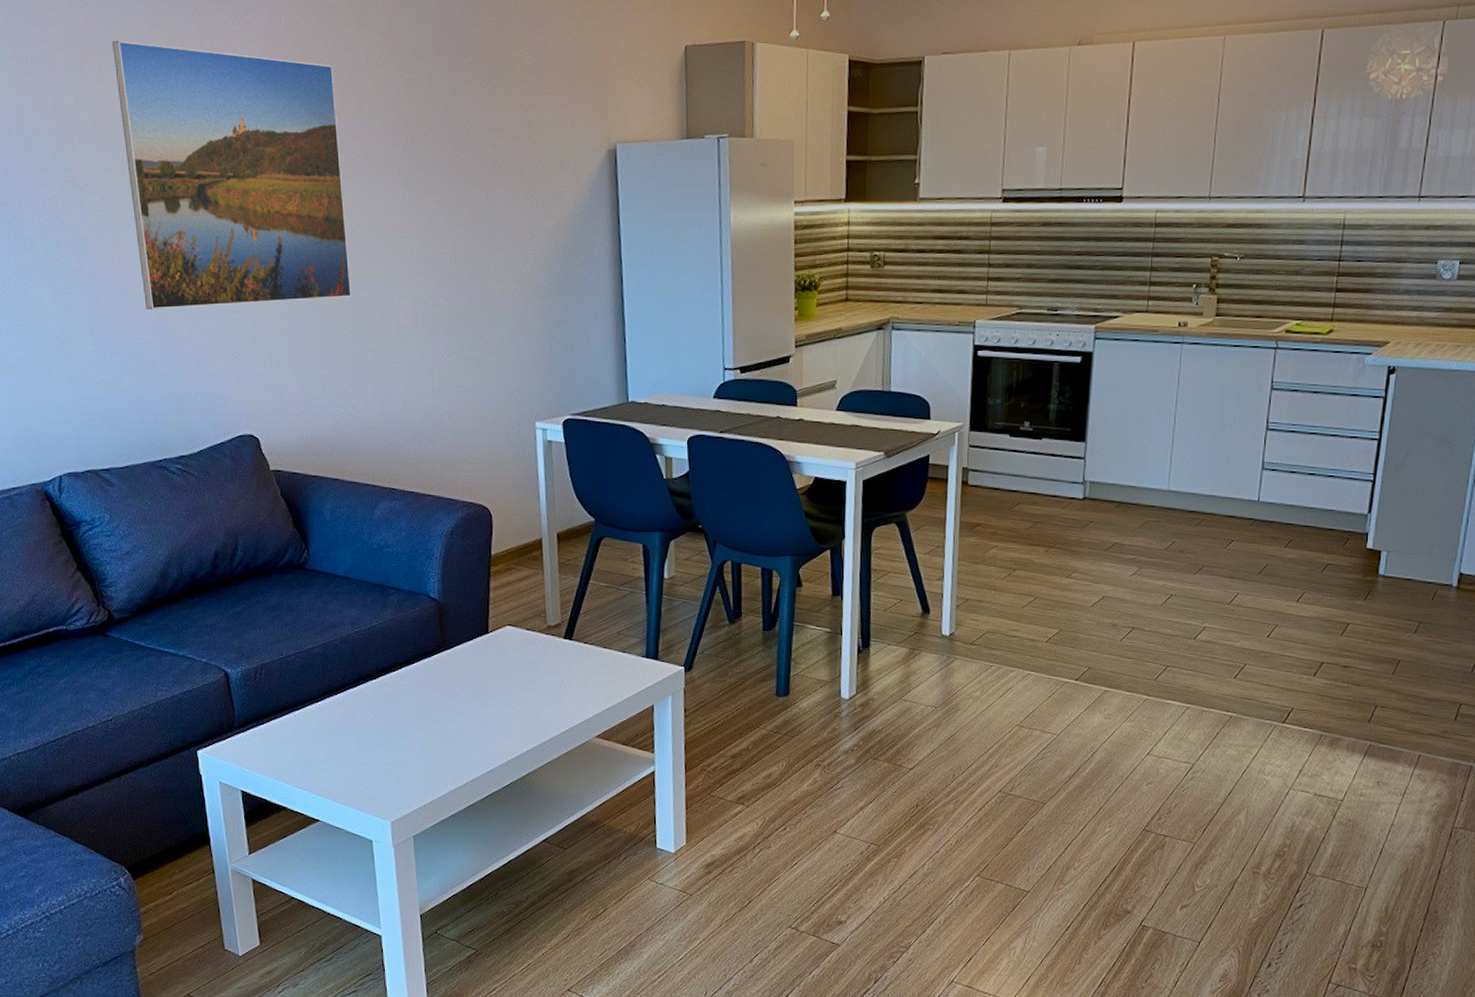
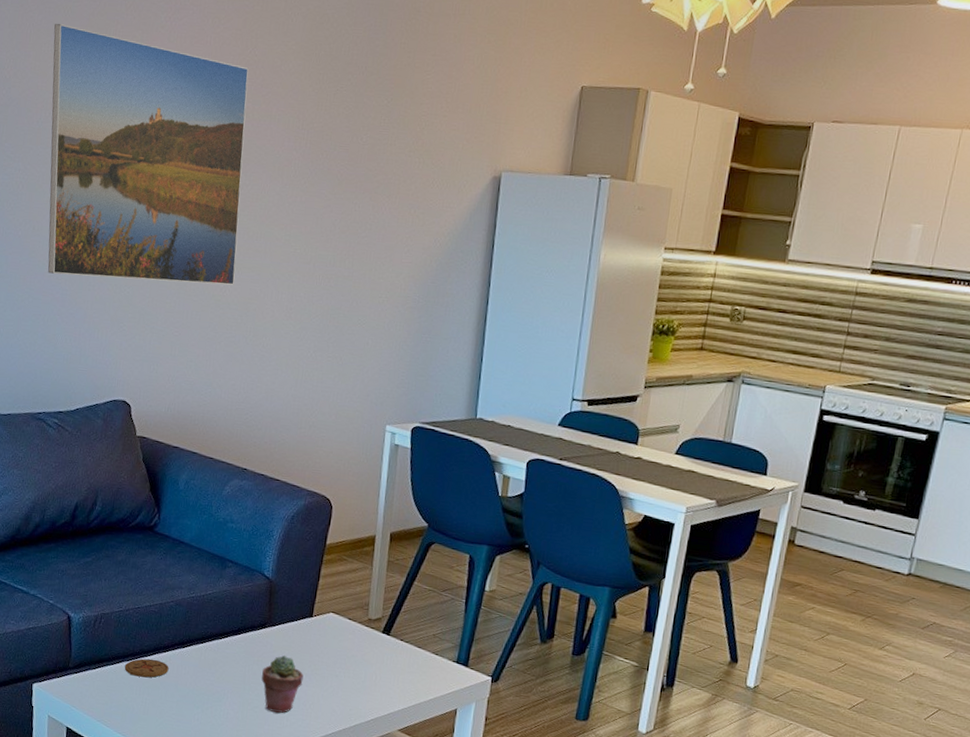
coaster: none [295,704,343,725] -> present [124,658,169,678]
potted succulent: none [444,677,488,739] -> present [261,655,304,713]

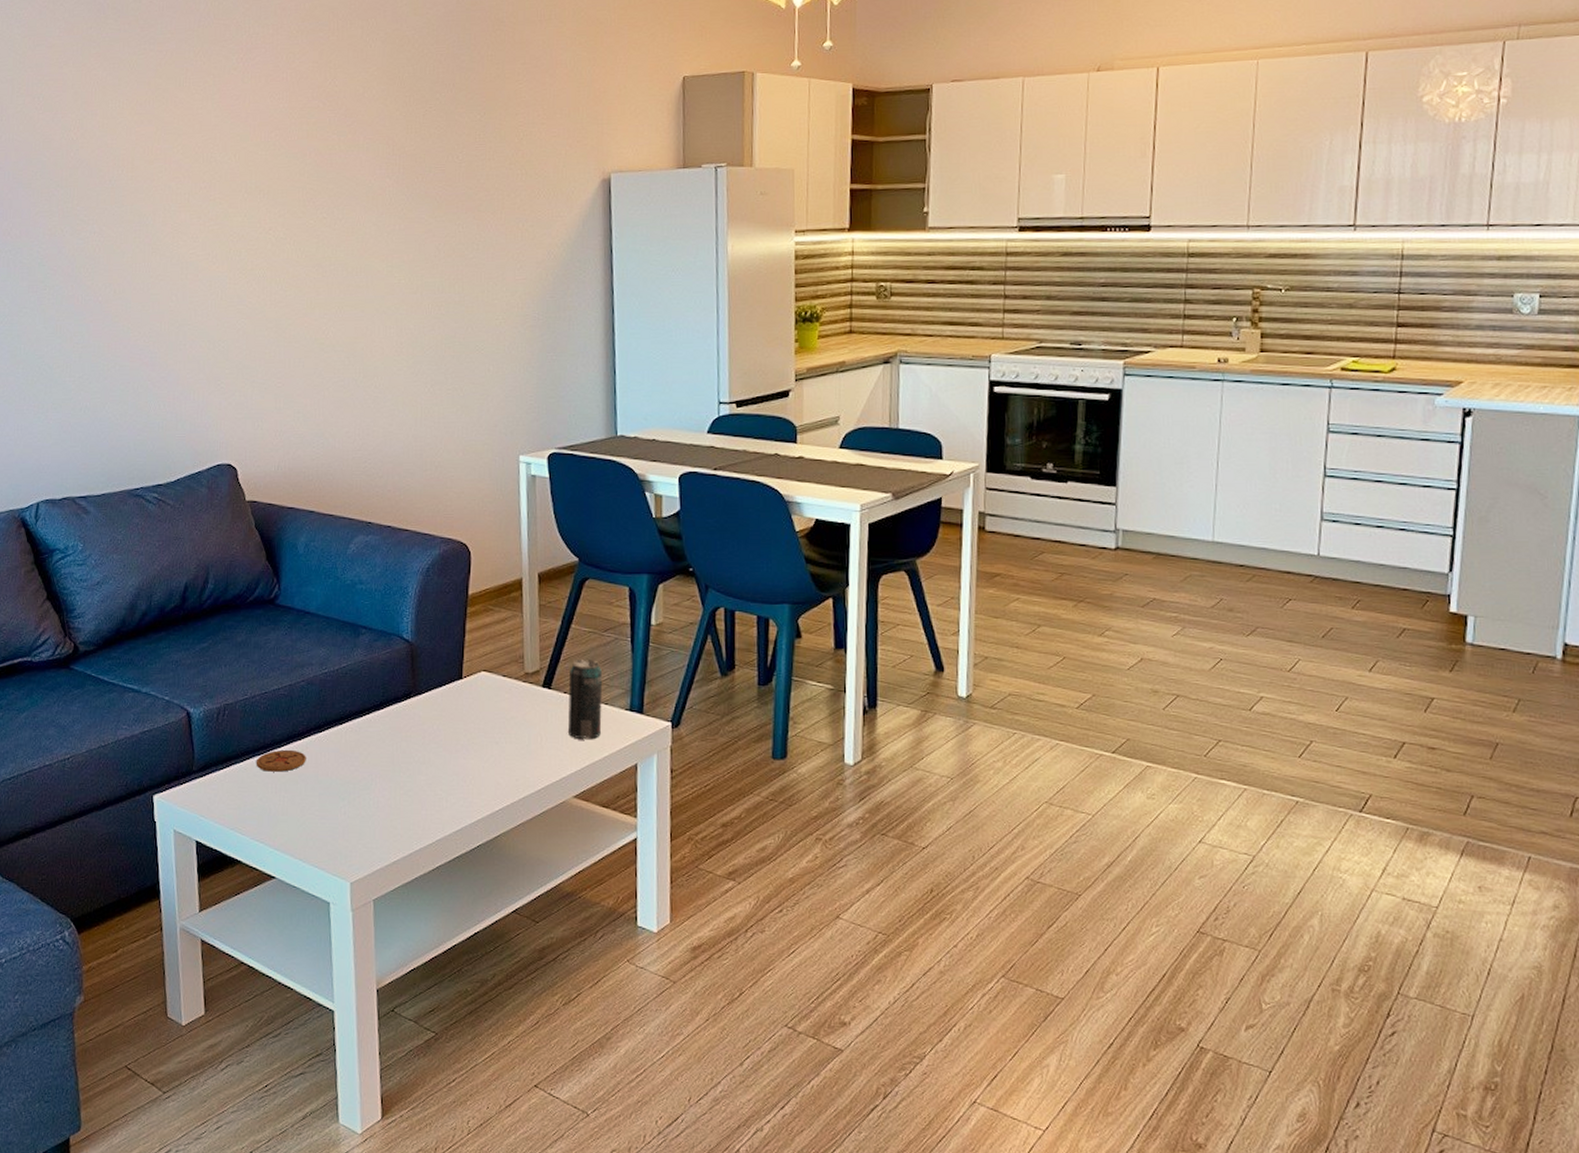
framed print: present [48,23,249,285] -> none [120,78,337,337]
potted succulent: present [261,655,304,713] -> none [413,726,459,793]
beverage can: none [399,613,437,683] -> present [567,660,603,739]

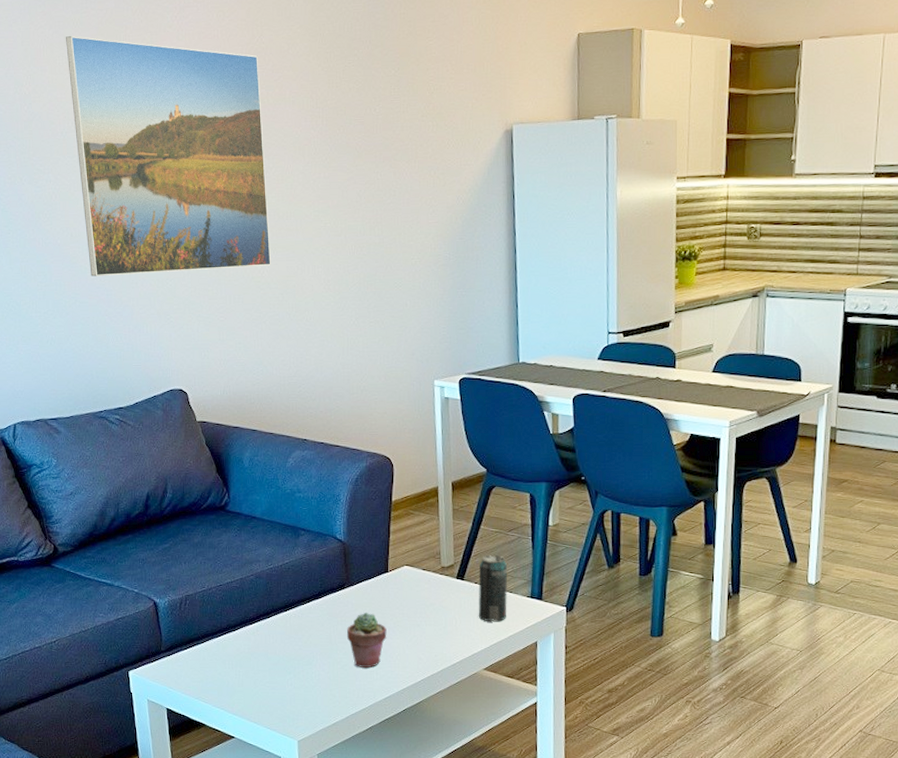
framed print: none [120,78,337,337] -> present [66,35,271,277]
coaster: present [256,749,306,772] -> none [214,632,257,651]
potted succulent: none [413,726,459,793] -> present [347,612,387,667]

